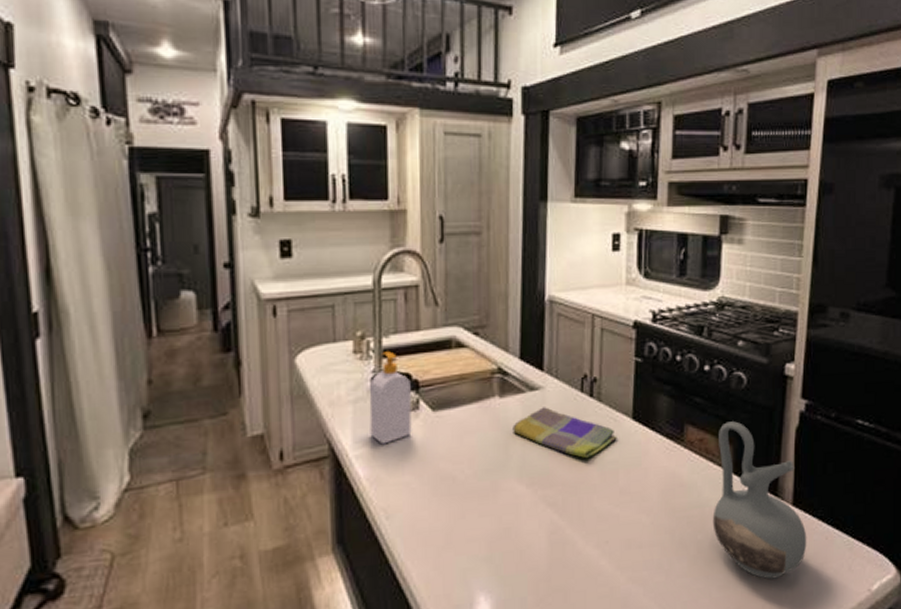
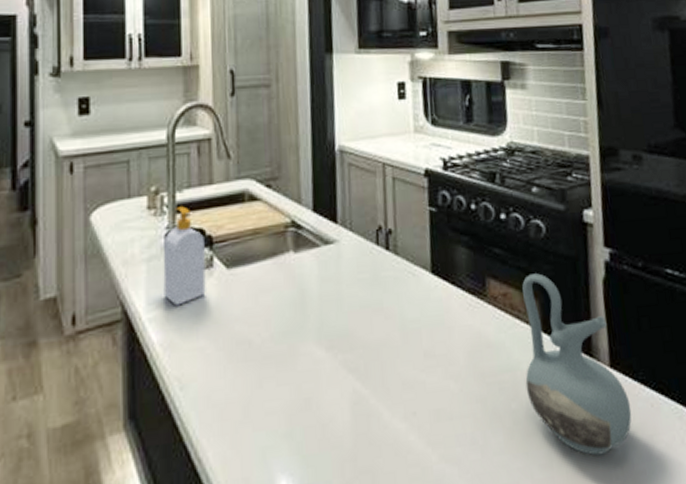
dish towel: present [513,407,617,458] -> none [309,262,417,317]

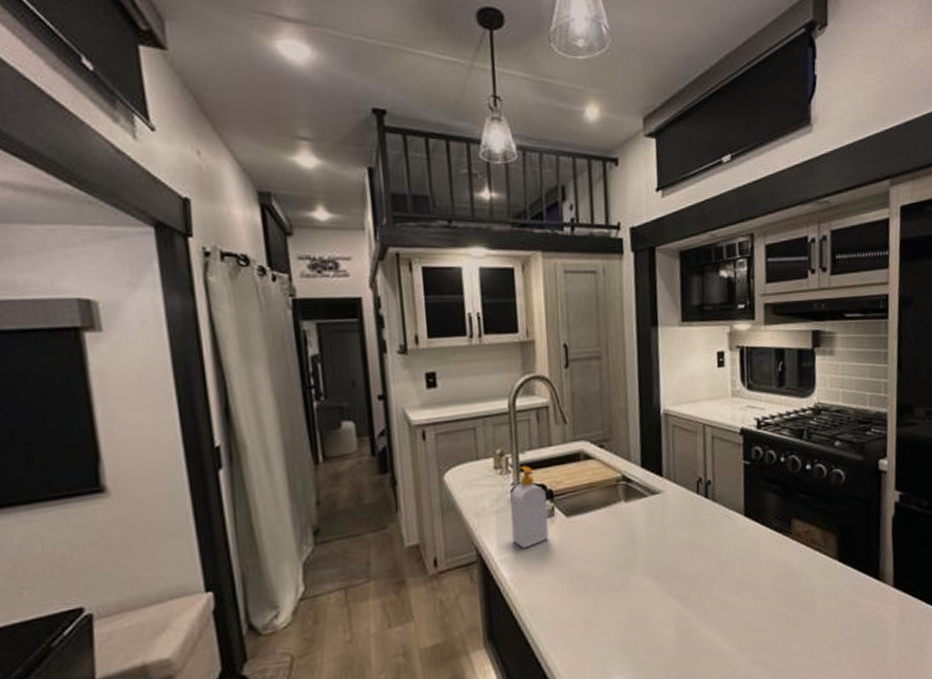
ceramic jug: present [522,273,632,456] -> none [822,513,909,656]

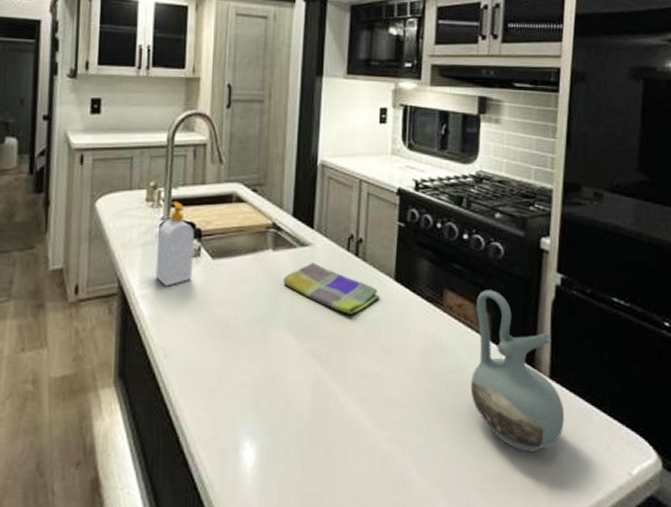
dish towel: none [638,508,732,553] -> present [283,263,380,314]
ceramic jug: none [822,513,909,656] -> present [470,290,565,452]

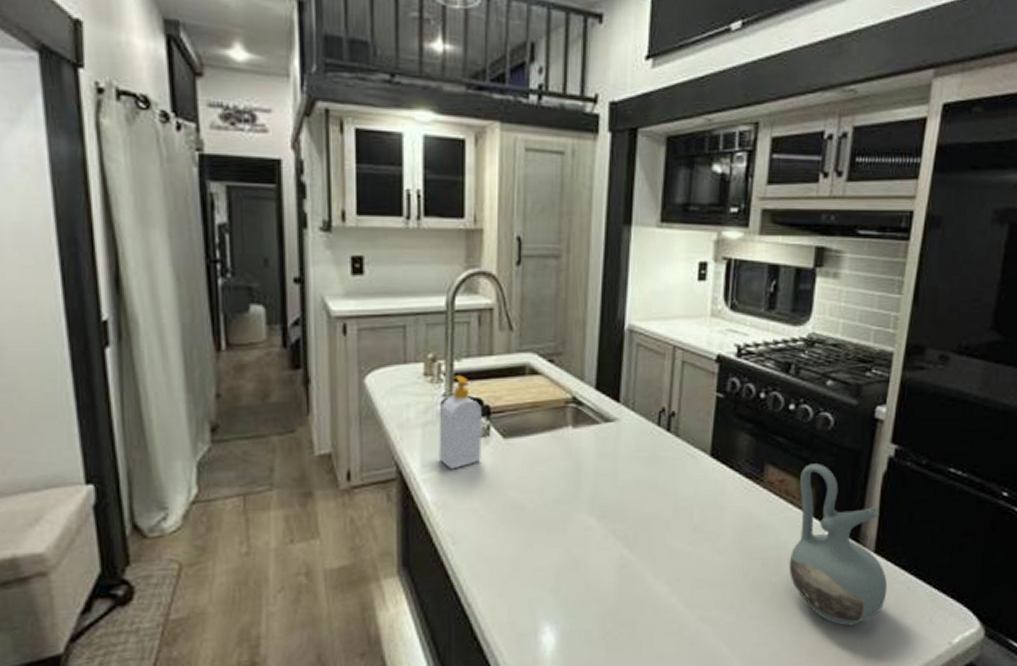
dish towel: present [283,263,380,314] -> none [585,439,694,493]

